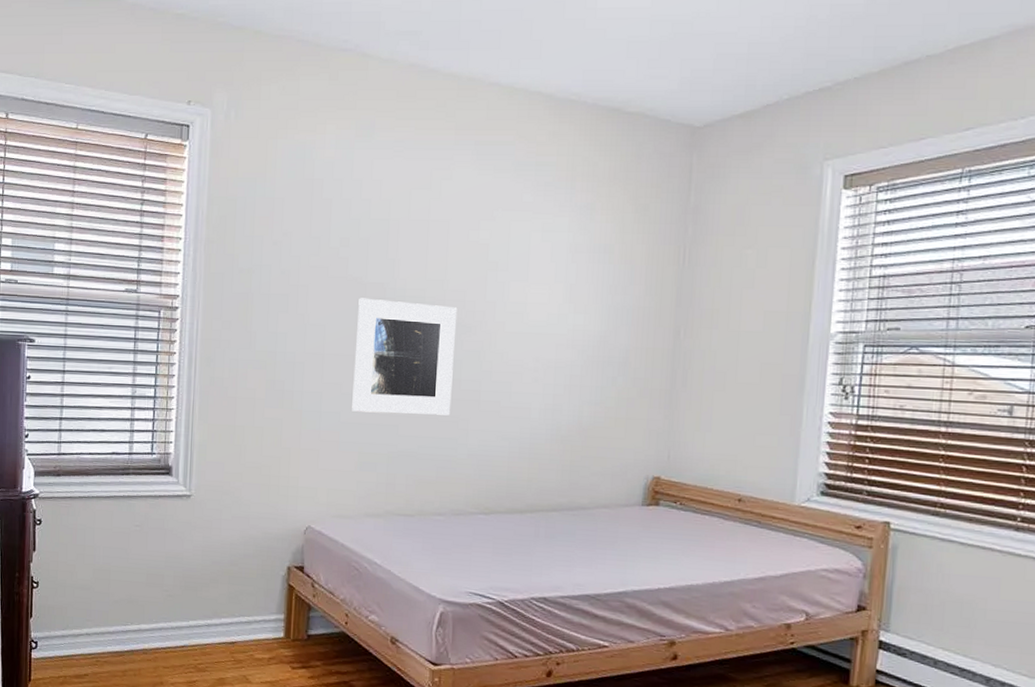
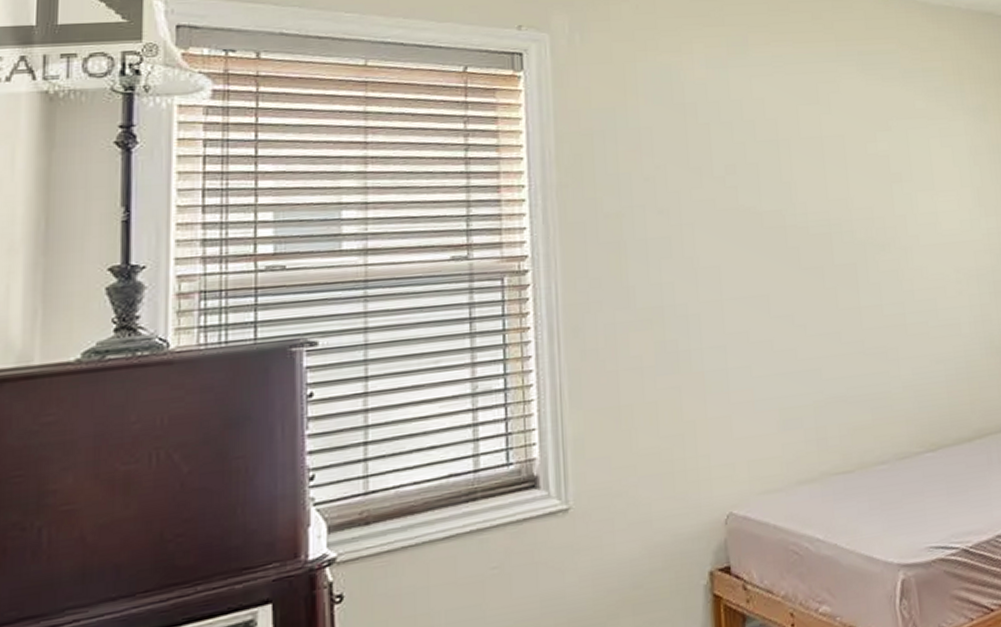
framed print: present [352,298,458,416] -> none [755,226,877,362]

